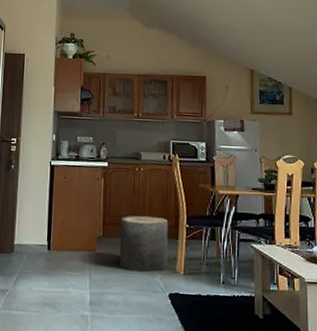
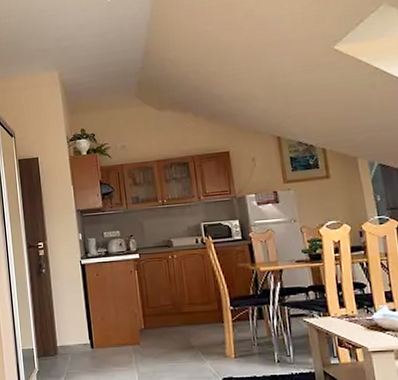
stool: present [119,215,168,273] -> none [160,302,218,361]

